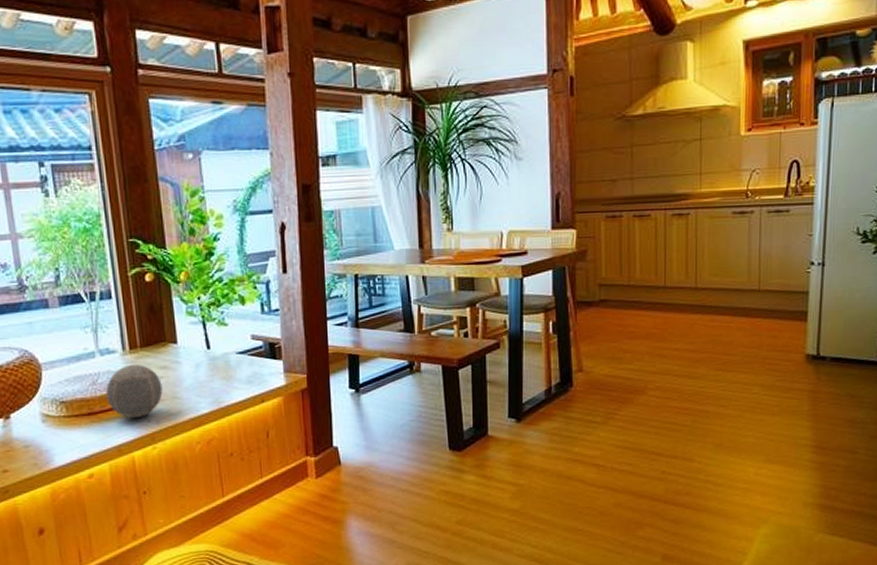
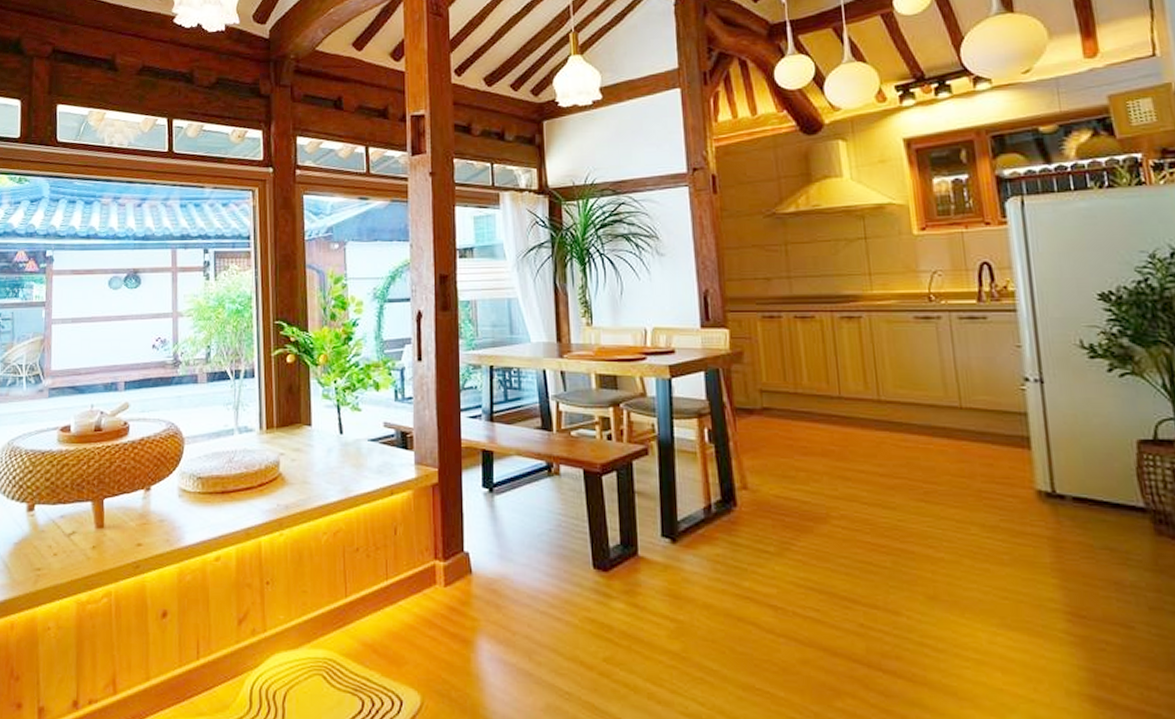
decorative orb: present [105,363,163,419] -> none [240,444,294,501]

